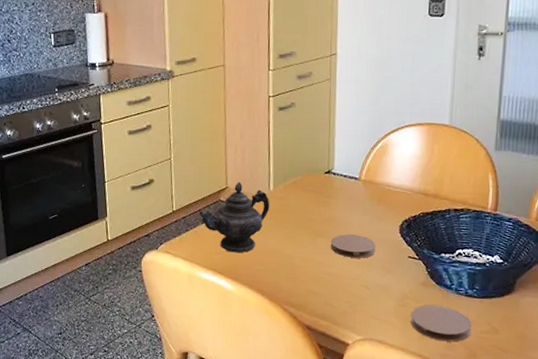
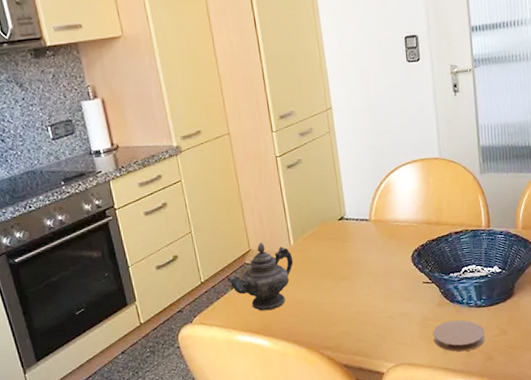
coaster: present [330,234,376,258] -> none [353,271,395,294]

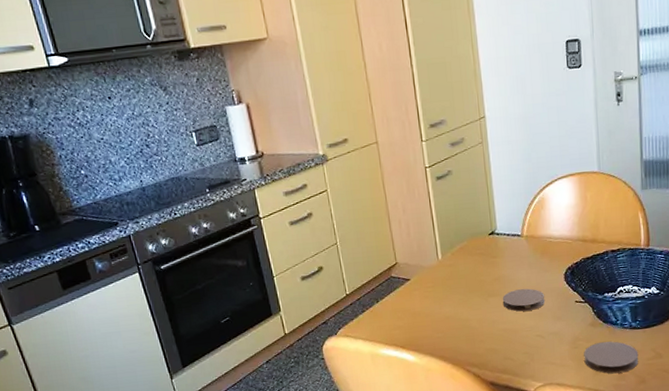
teapot: present [227,242,294,311] -> none [373,255,441,326]
coaster: none [353,271,395,294] -> present [502,288,546,312]

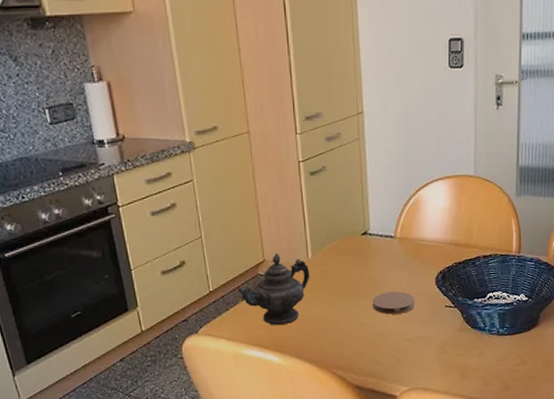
teapot: none [373,255,441,326] -> present [238,253,310,326]
coaster: present [584,341,639,374] -> none [451,347,504,380]

